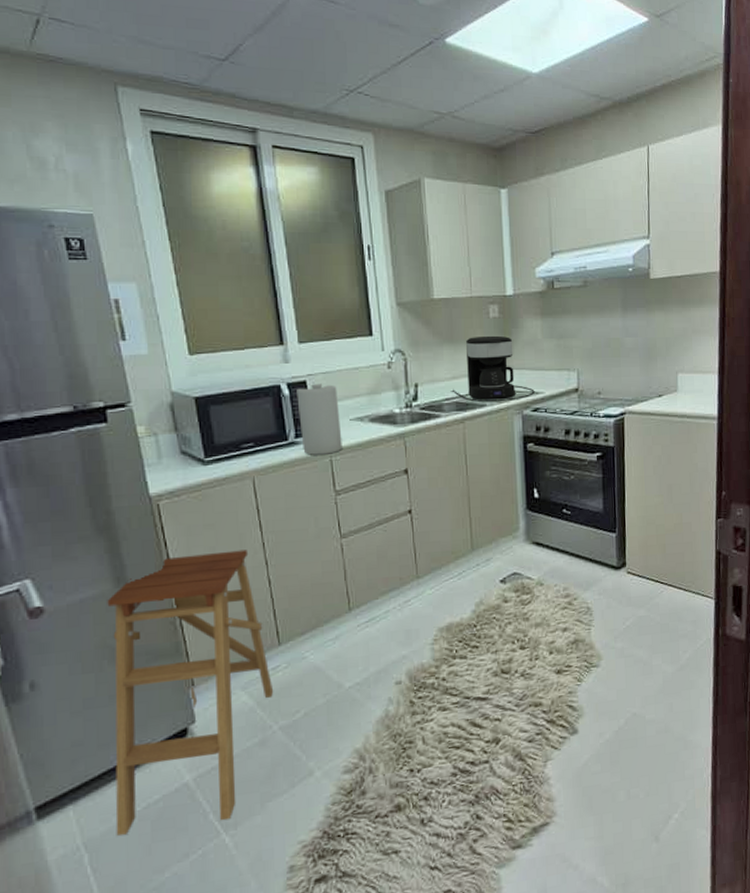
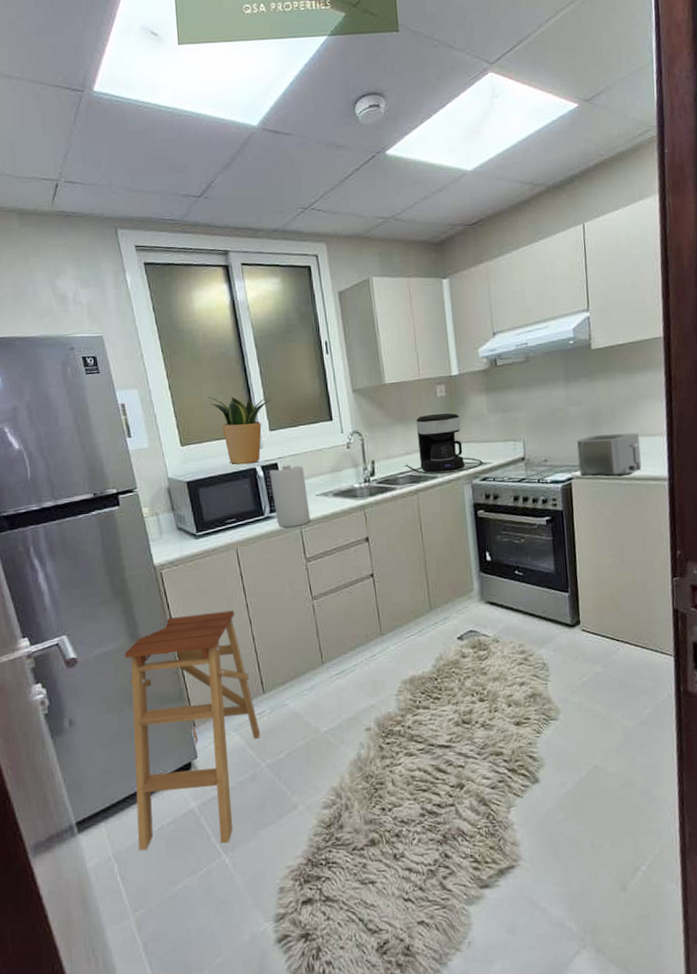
potted plant: none [225,298,302,381] -> present [208,396,271,465]
toaster: none [630,368,693,413] -> present [576,432,642,477]

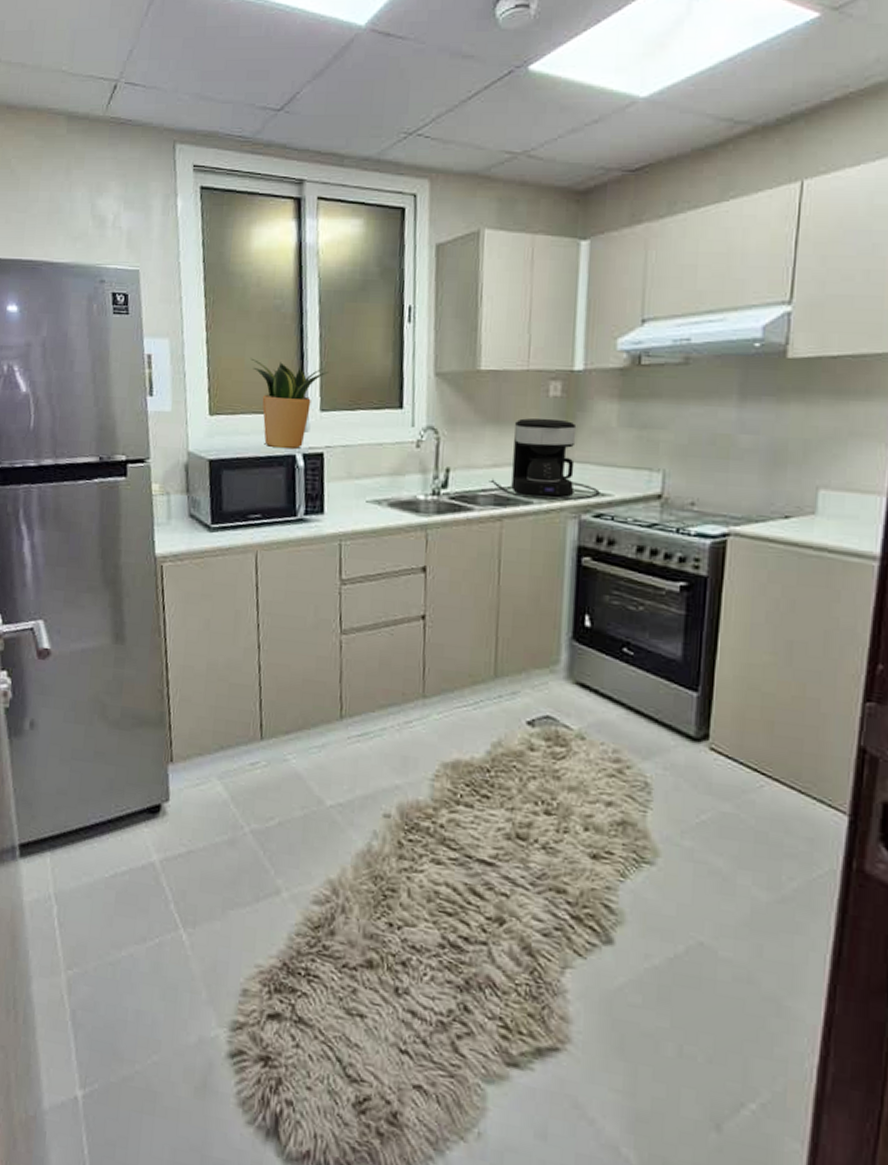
step ladder: present [124,610,261,850] -> none [83,622,250,916]
paper towel holder: present [269,465,310,528] -> none [311,457,356,538]
toaster: present [576,432,642,477] -> none [740,479,844,543]

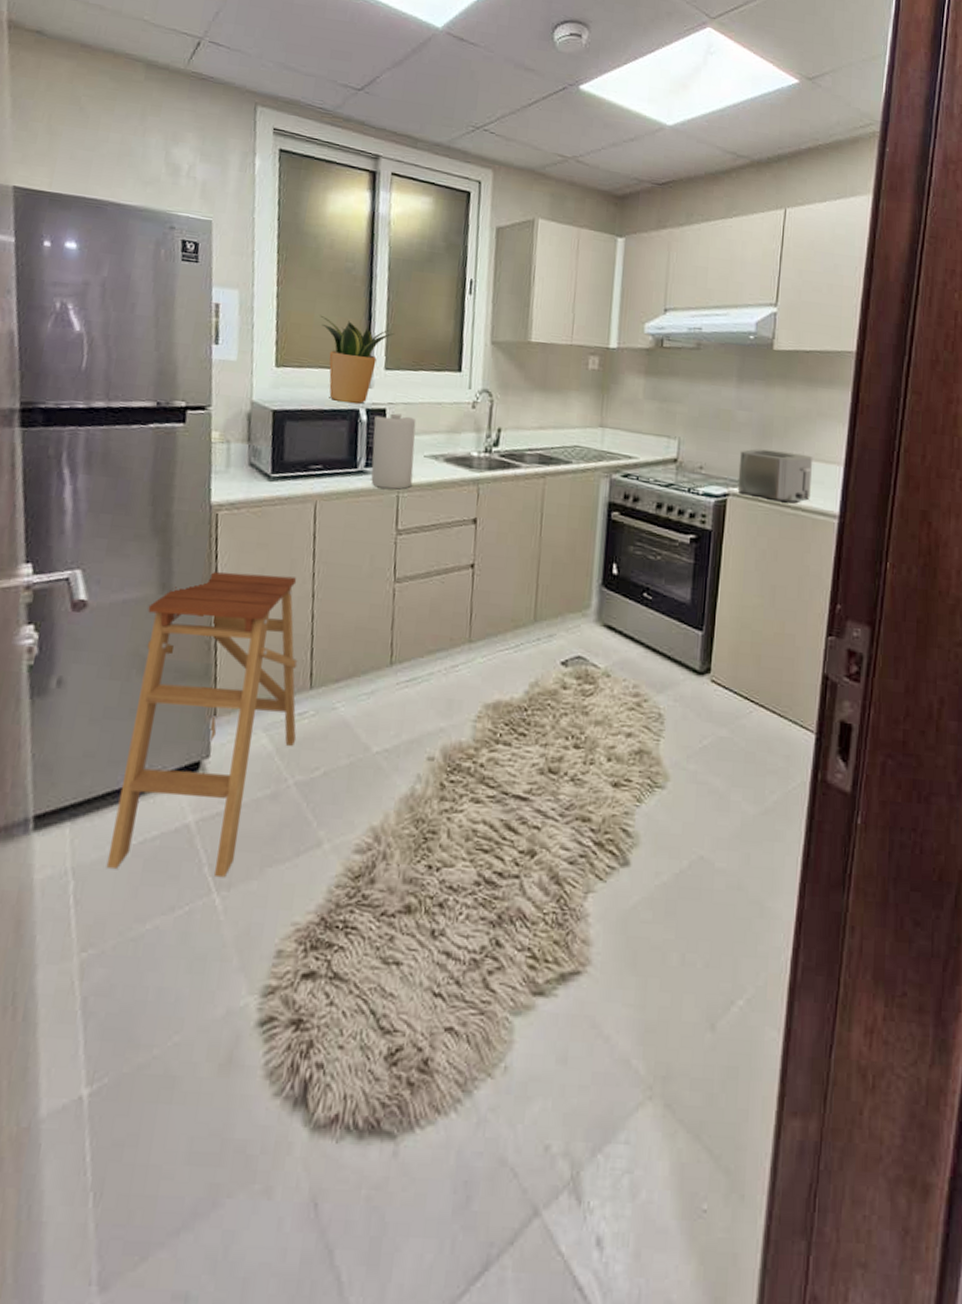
step ladder: none [83,622,250,916] -> present [106,572,298,878]
paper towel holder: none [311,457,356,538] -> present [370,413,416,490]
coffee maker: present [490,418,600,501] -> none [536,387,628,462]
toaster: none [740,479,844,543] -> present [737,448,813,503]

